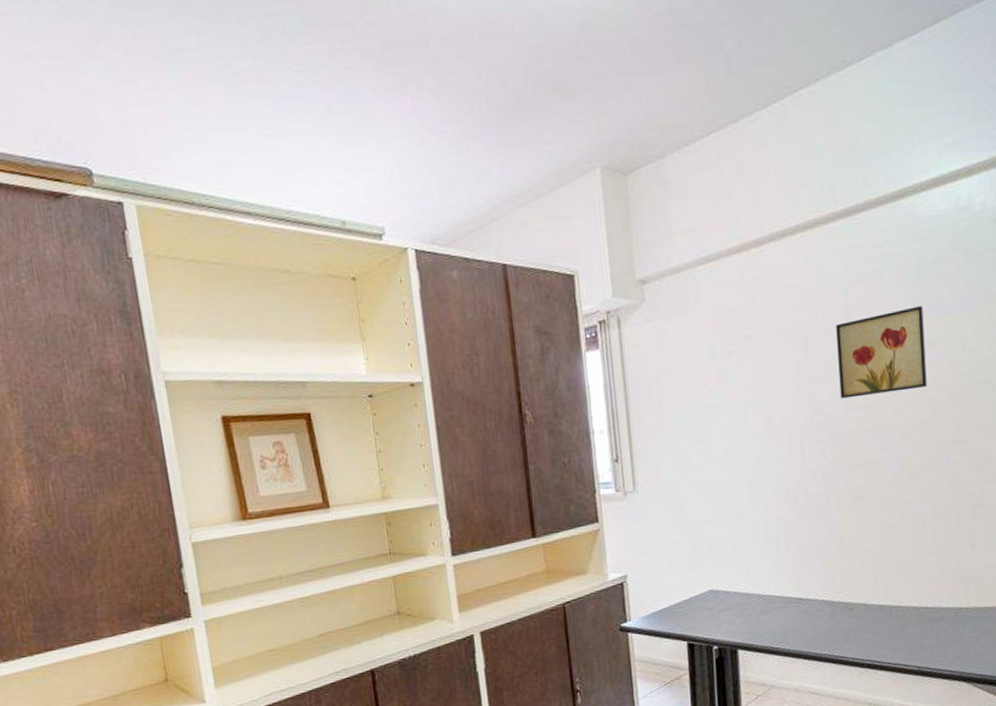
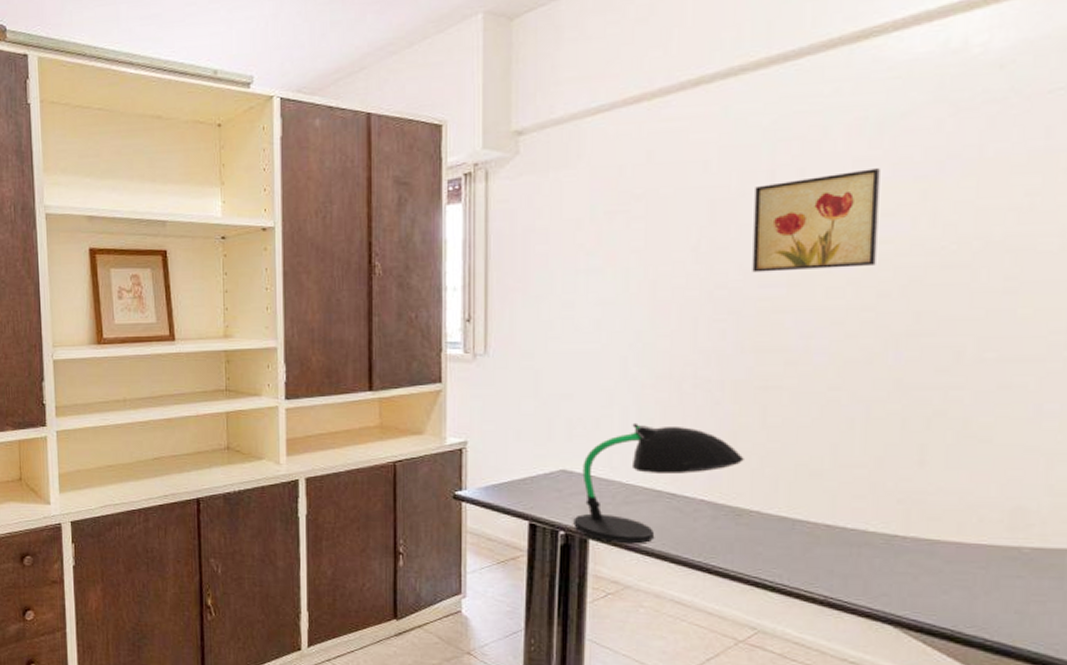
desk lamp: none [724,538,850,649] -> present [573,422,744,544]

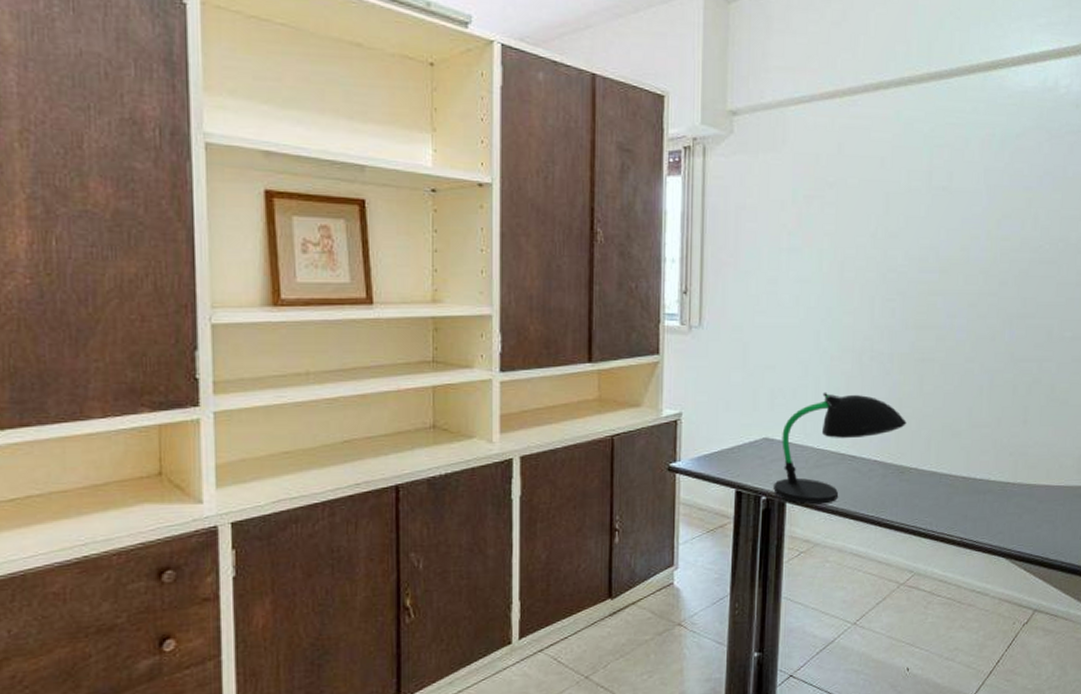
wall art: present [752,168,880,273] -> none [915,177,1002,260]

